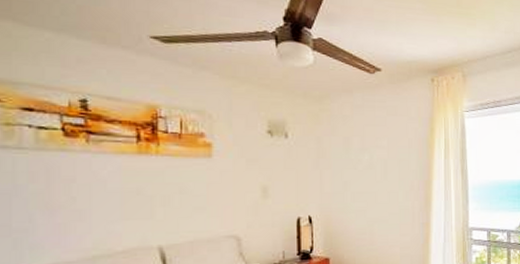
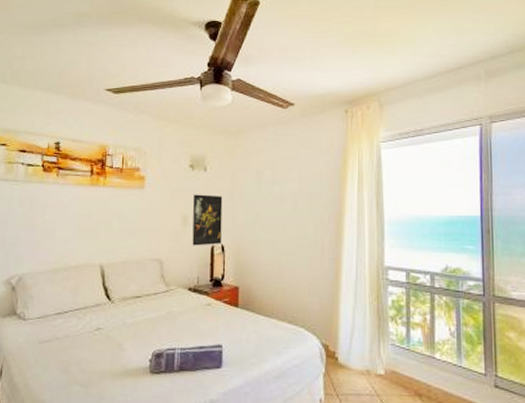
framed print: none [273,163,308,219] -> present [192,194,223,246]

